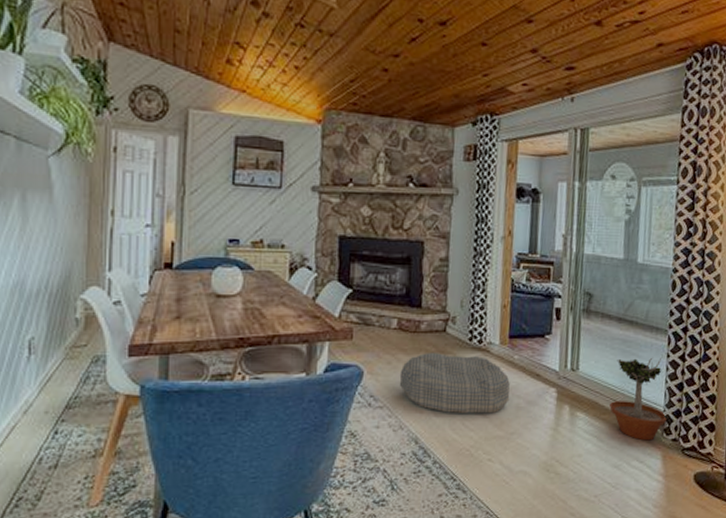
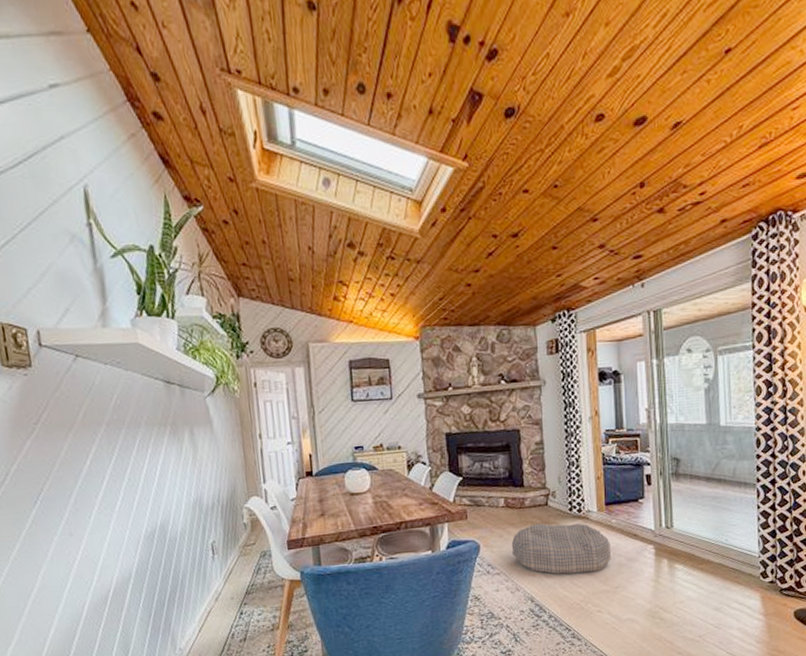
potted tree: present [610,357,668,441] -> none [706,509,764,585]

